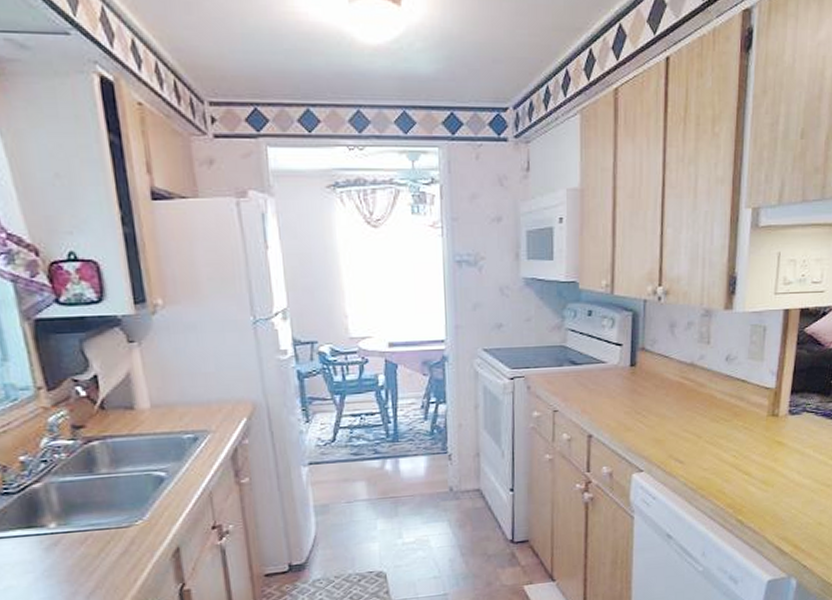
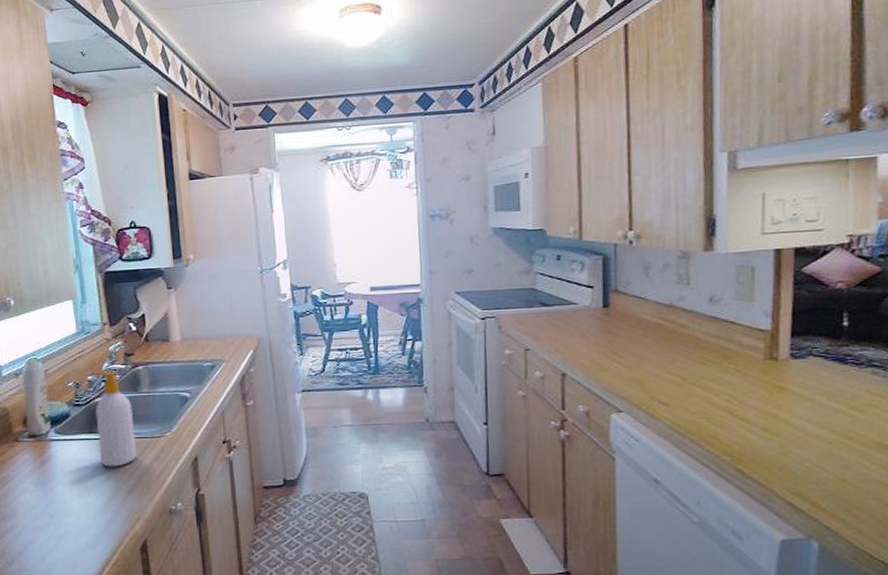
soap bottle: none [28,448,98,568] -> present [94,371,137,467]

